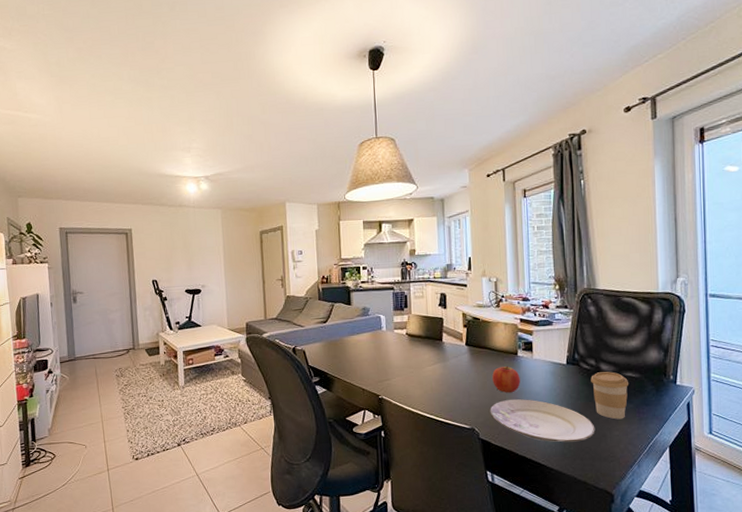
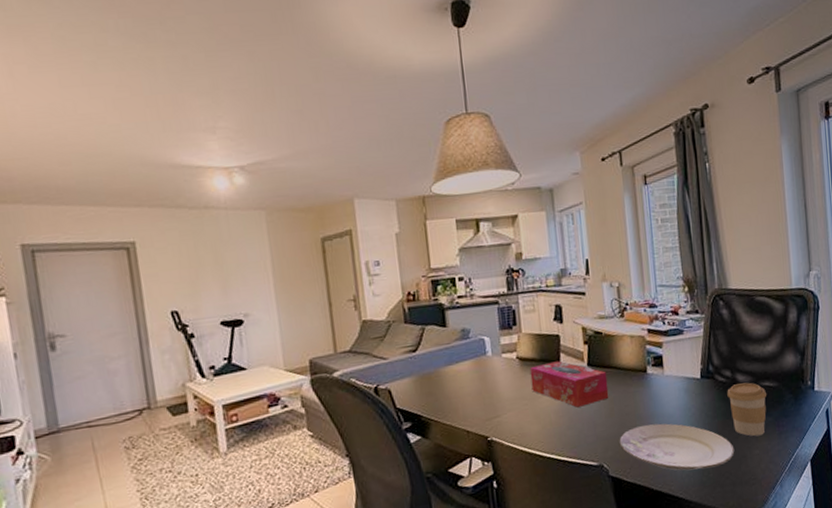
tissue box: none [416,339,483,379] -> present [529,360,609,408]
fruit: present [492,365,520,393] -> none [620,386,652,419]

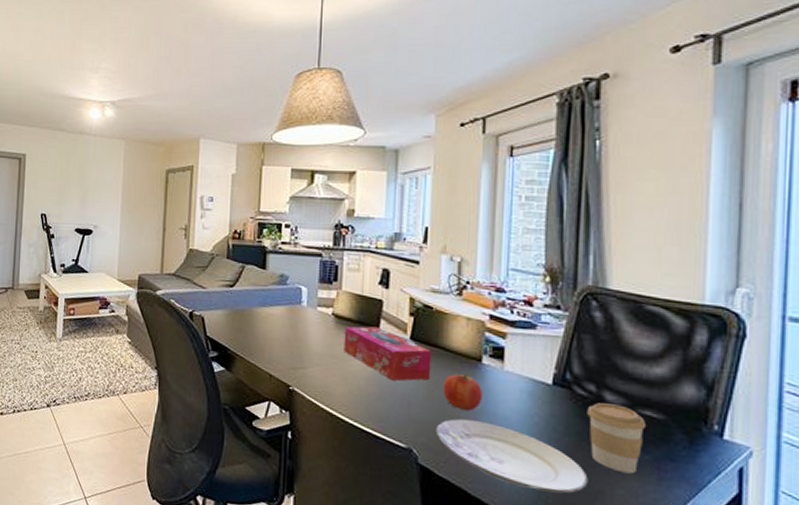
fruit: none [620,386,652,419] -> present [443,374,483,411]

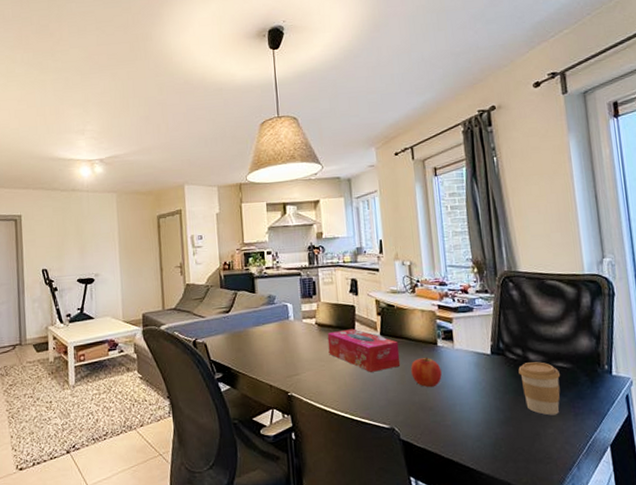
plate: present [435,419,588,493] -> none [410,394,528,443]

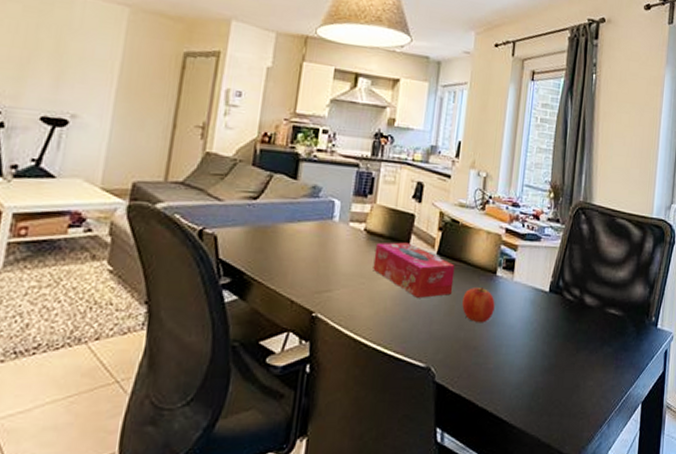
coffee cup: present [518,362,561,416] -> none [572,306,611,366]

